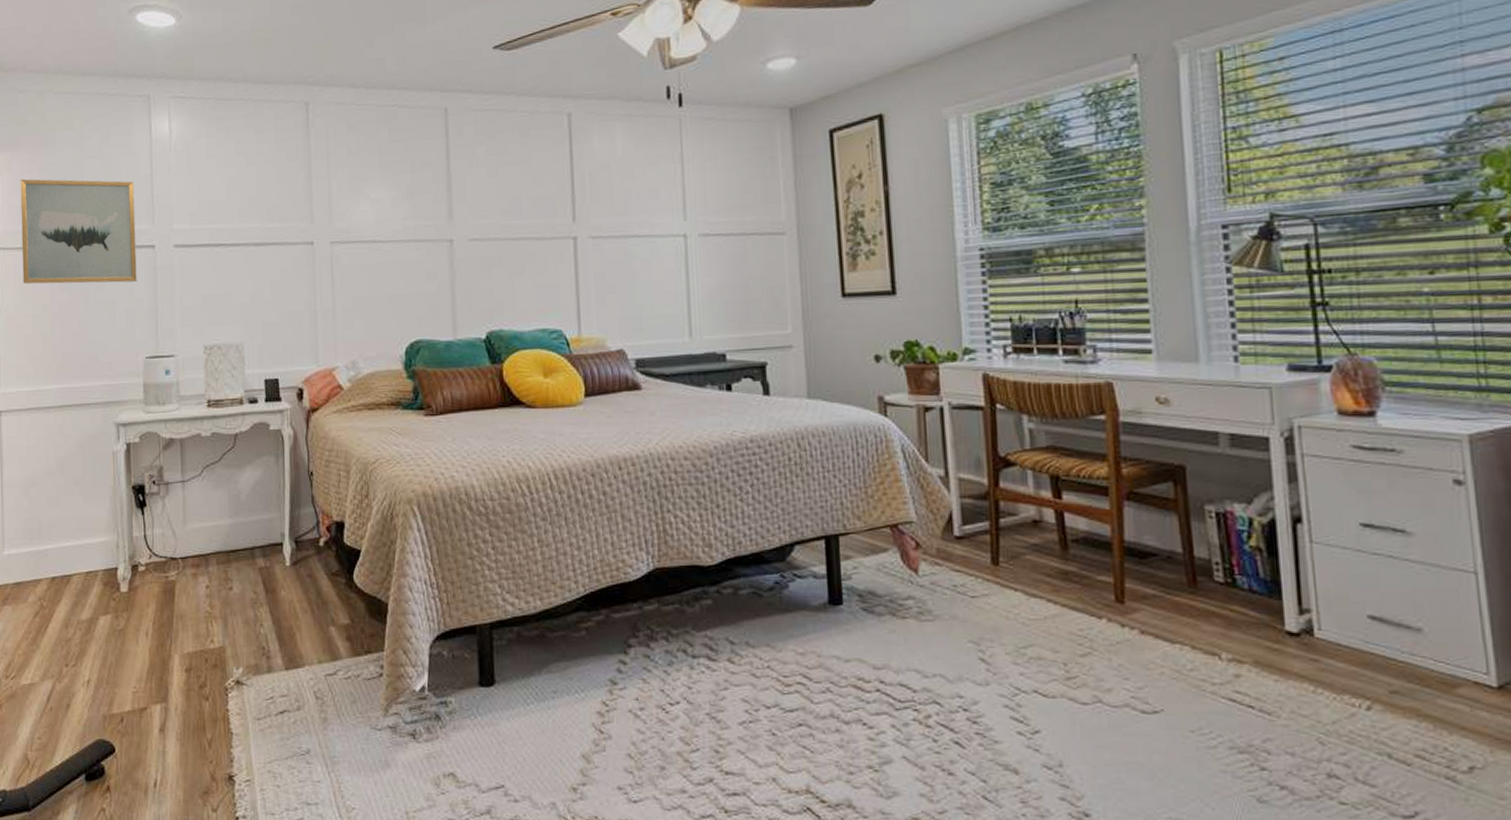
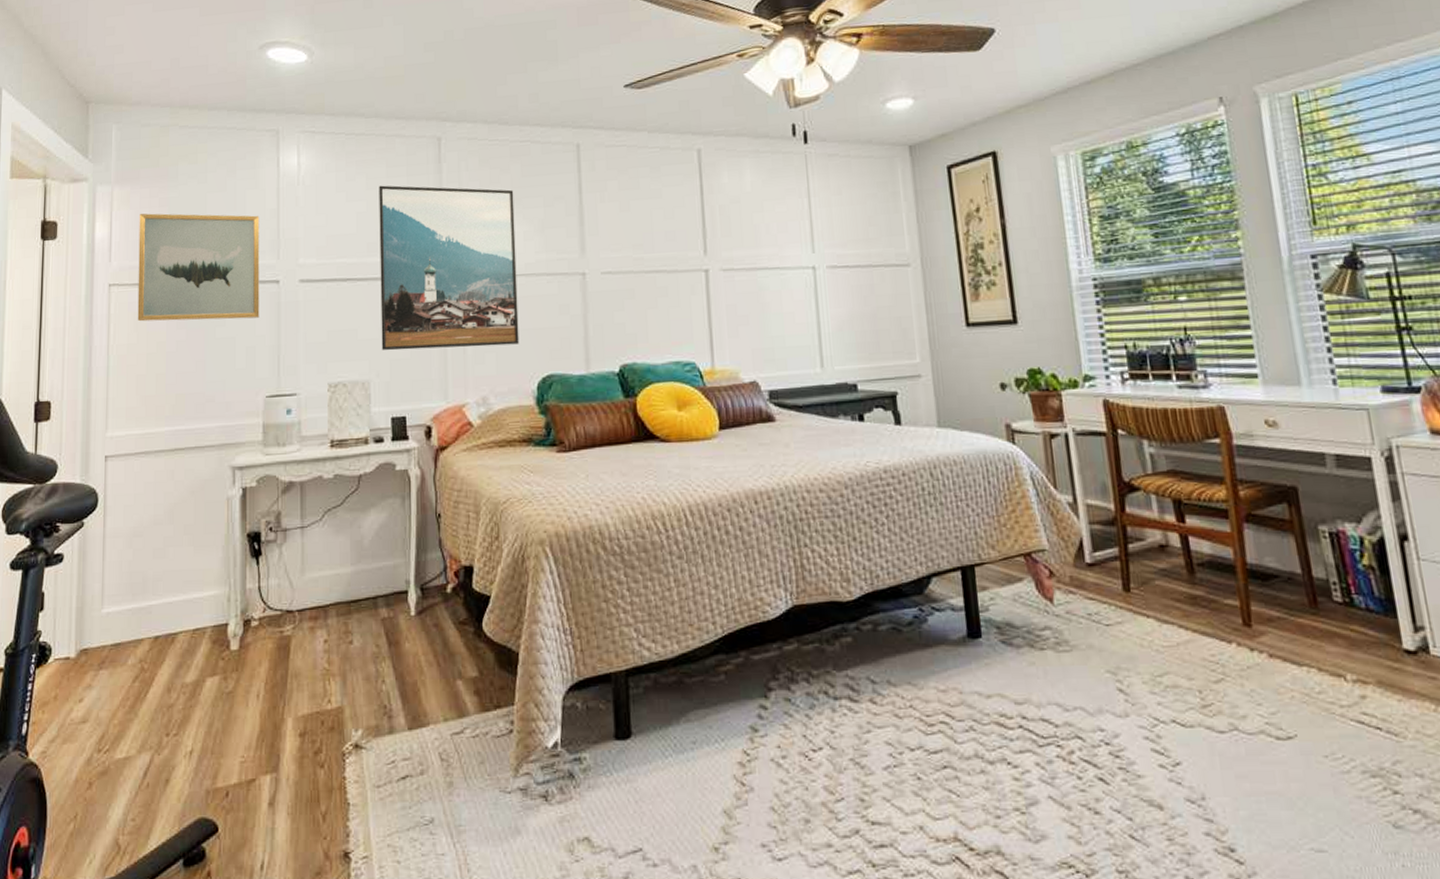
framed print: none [248,151,388,315] -> present [379,185,520,351]

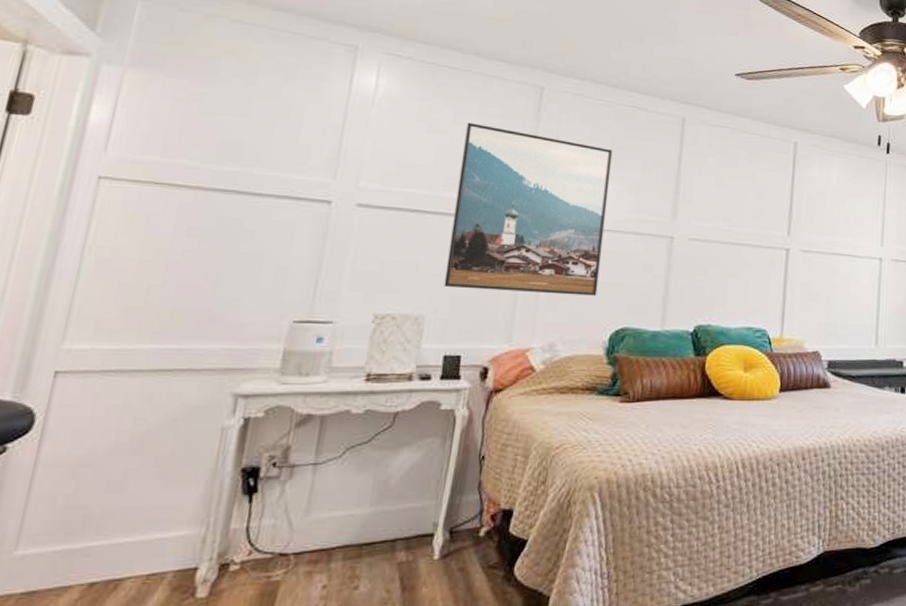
wall art: present [137,213,260,322] -> none [132,105,318,237]

